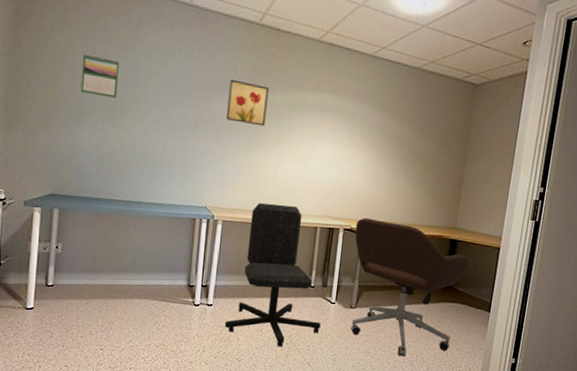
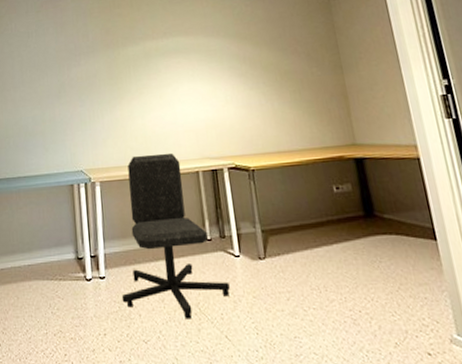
wall art: present [227,79,269,127] -> none [84,43,124,82]
office chair: present [350,217,469,357] -> none [239,151,399,315]

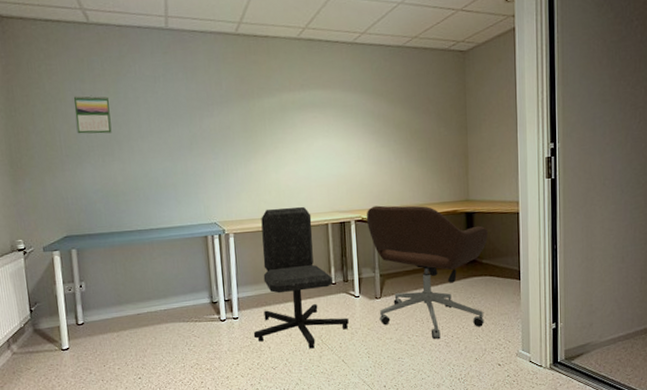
office chair: none [239,151,399,315] -> present [366,205,489,340]

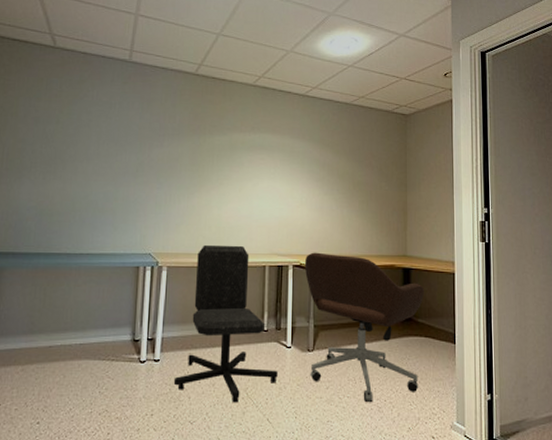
calendar: present [73,95,112,134] -> none [22,111,62,152]

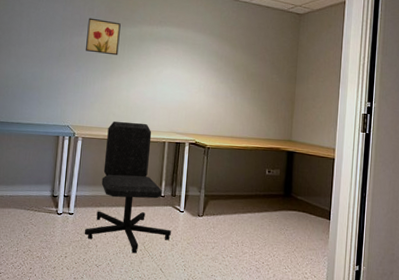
wall art: none [168,126,208,169] -> present [86,18,121,56]
office chair: present [304,252,425,403] -> none [199,132,306,264]

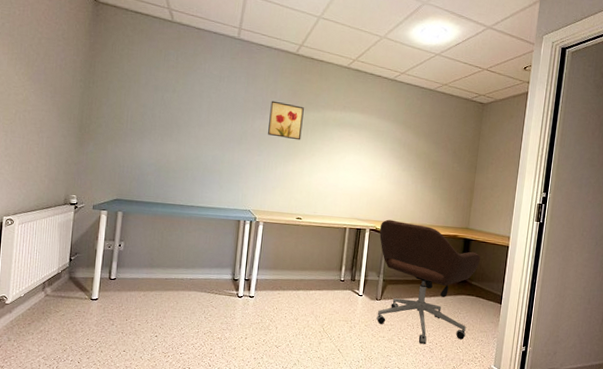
chair: present [84,121,171,254] -> none [264,206,350,335]
office chair: none [199,132,306,264] -> present [376,219,481,345]

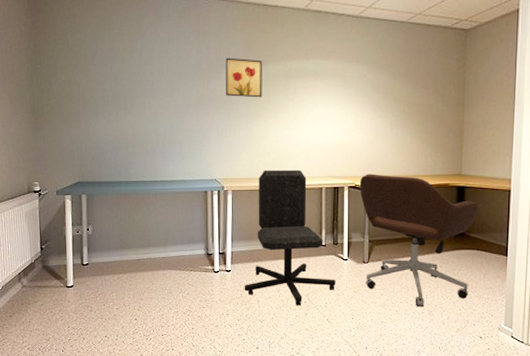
chair: none [264,206,350,335] -> present [244,169,336,306]

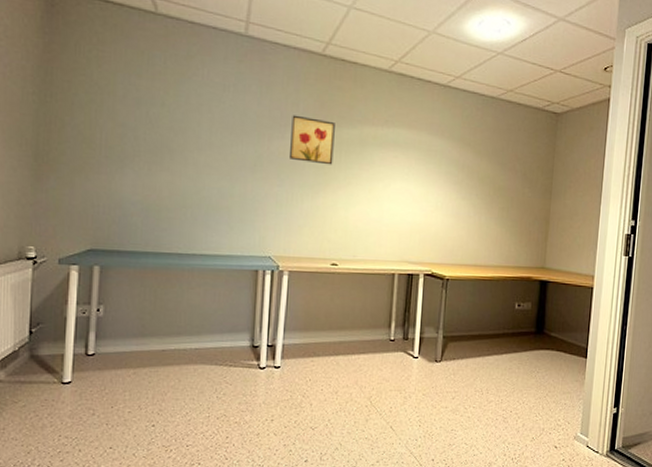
chair: present [244,169,336,306] -> none [294,249,403,411]
office chair: present [359,174,479,307] -> none [436,261,561,413]

